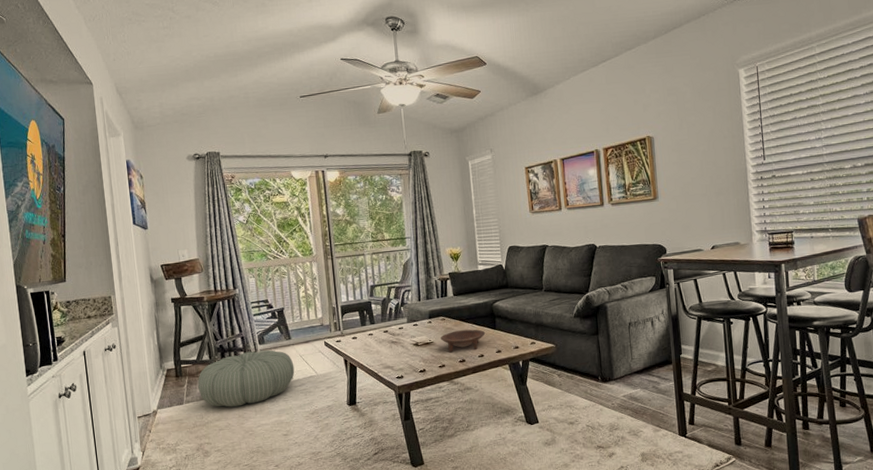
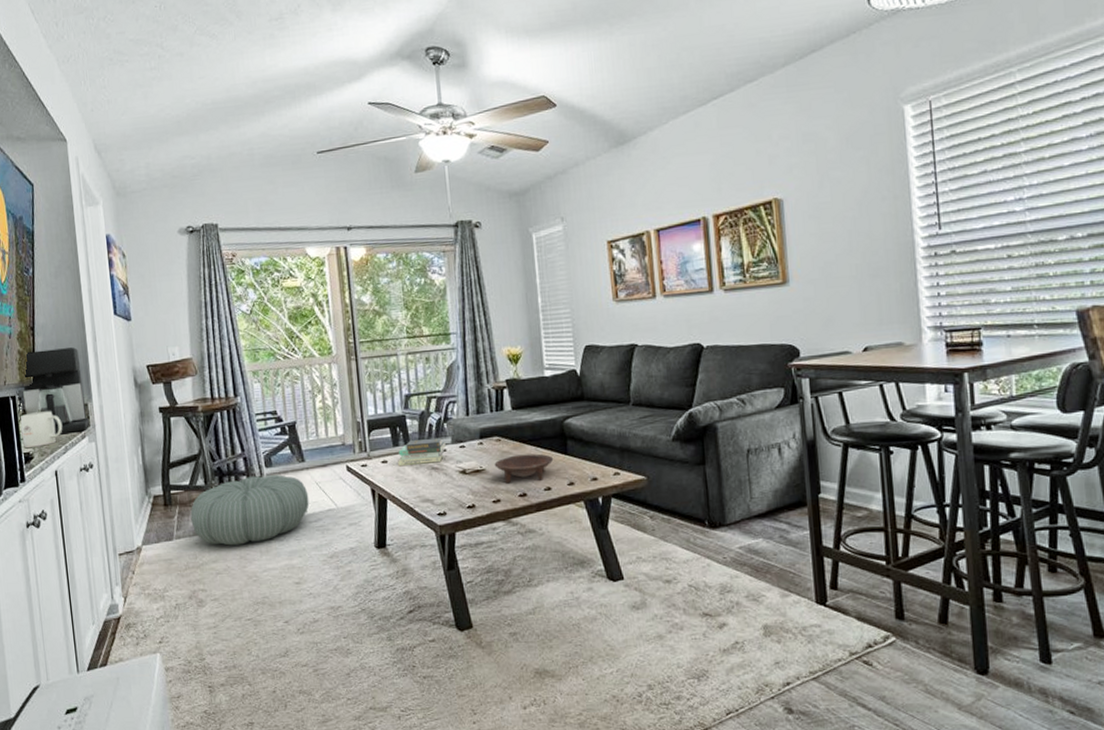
mug: none [53,303,90,334] -> present [20,411,63,449]
coffee maker: none [55,251,112,322] -> present [23,347,89,435]
books: none [365,318,403,341] -> present [398,437,446,467]

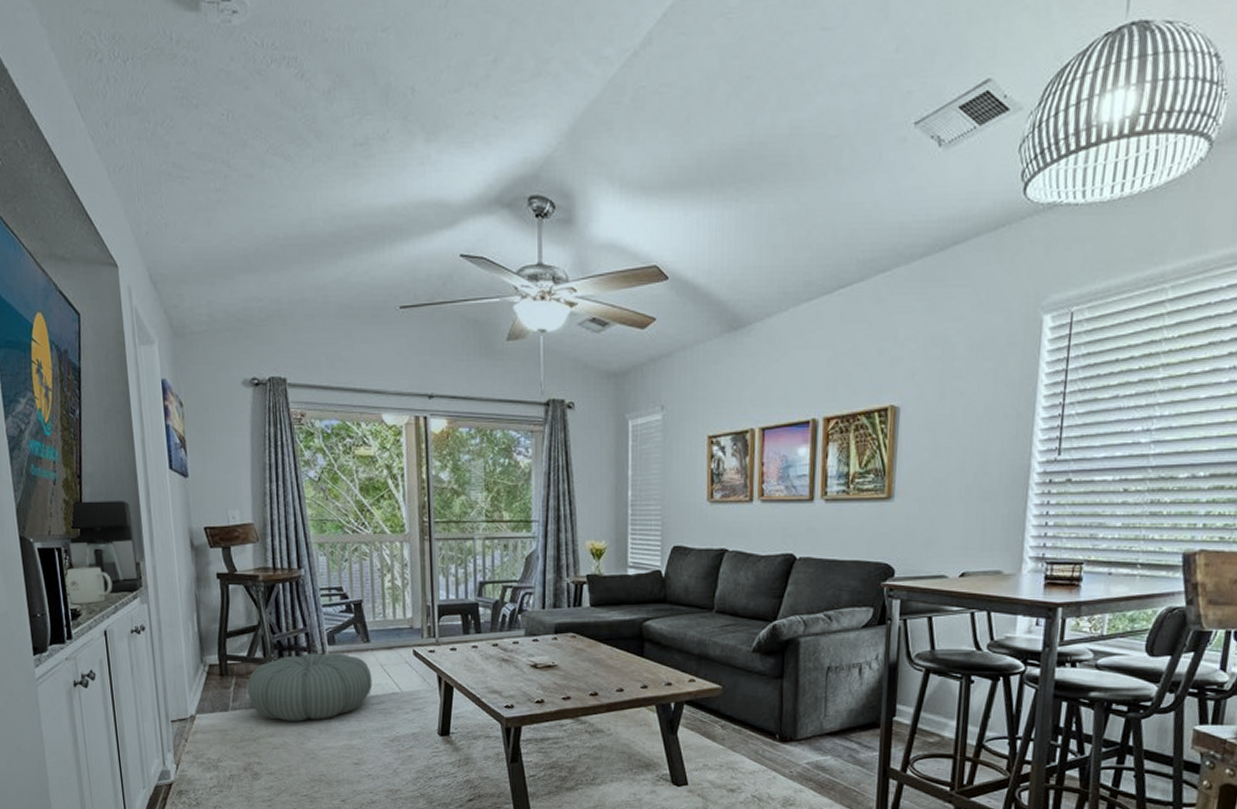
books: present [398,437,446,467] -> none [467,629,518,655]
bowl: present [494,453,554,484] -> none [567,653,629,682]

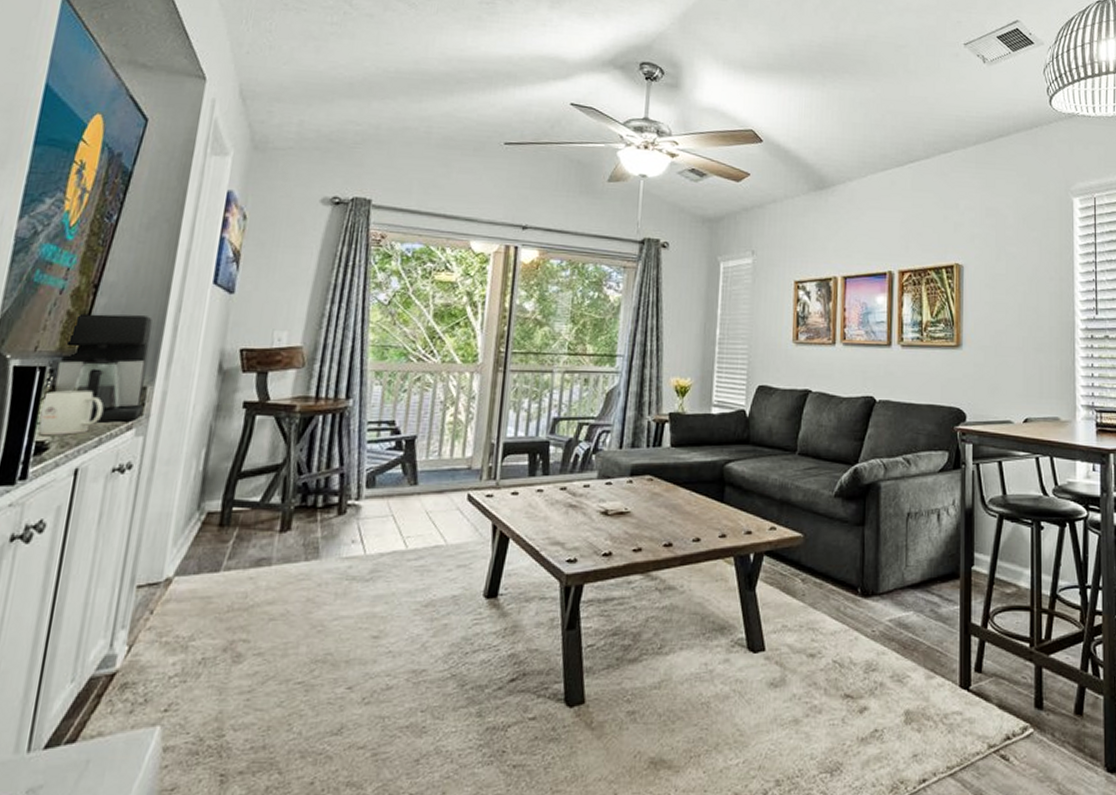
pouf: present [247,653,373,722] -> none [250,498,414,584]

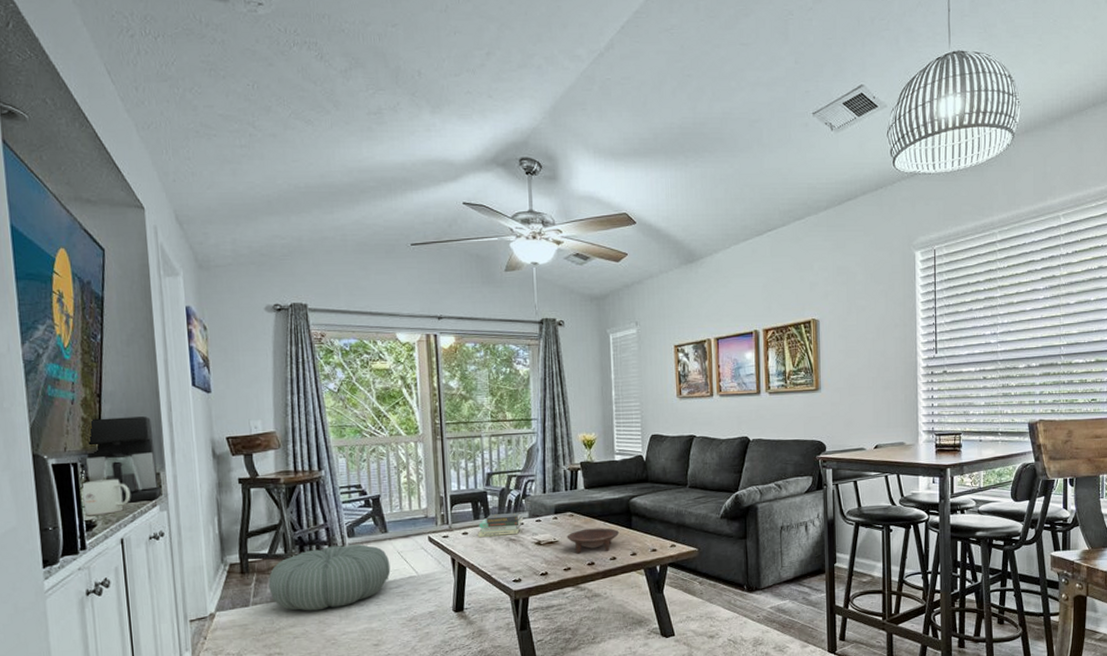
pouf: none [250,498,414,584] -> present [268,544,391,611]
books: none [531,470,590,501] -> present [478,512,523,538]
bowl: none [641,498,708,531] -> present [567,527,620,554]

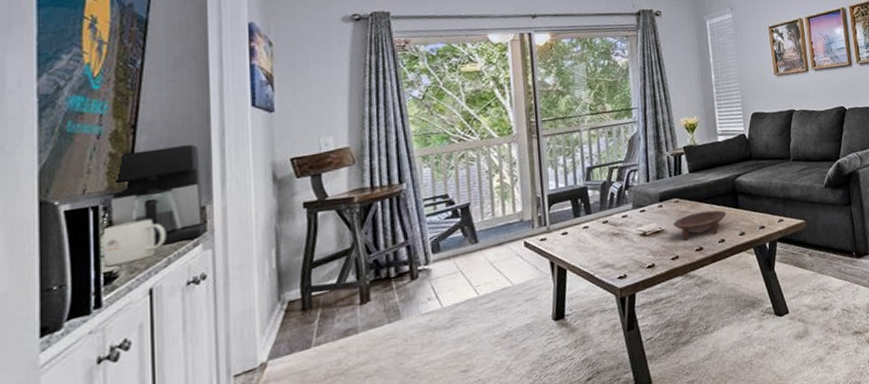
pouf: present [268,544,391,611] -> none [336,259,482,346]
books: present [478,512,523,538] -> none [579,204,627,237]

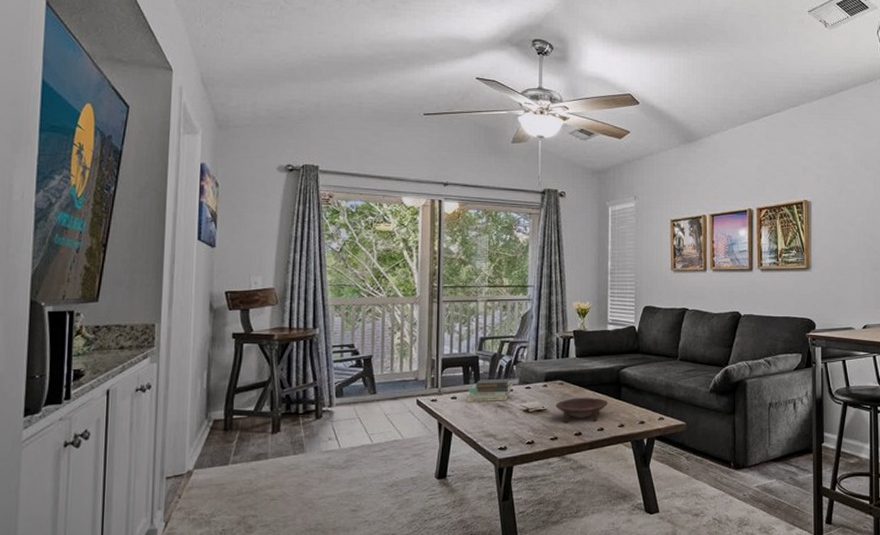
mug: present [102,219,167,267] -> none [74,329,123,365]
coffee maker: present [111,144,206,247] -> none [82,268,154,353]
books: none [579,204,627,237] -> present [467,378,513,403]

